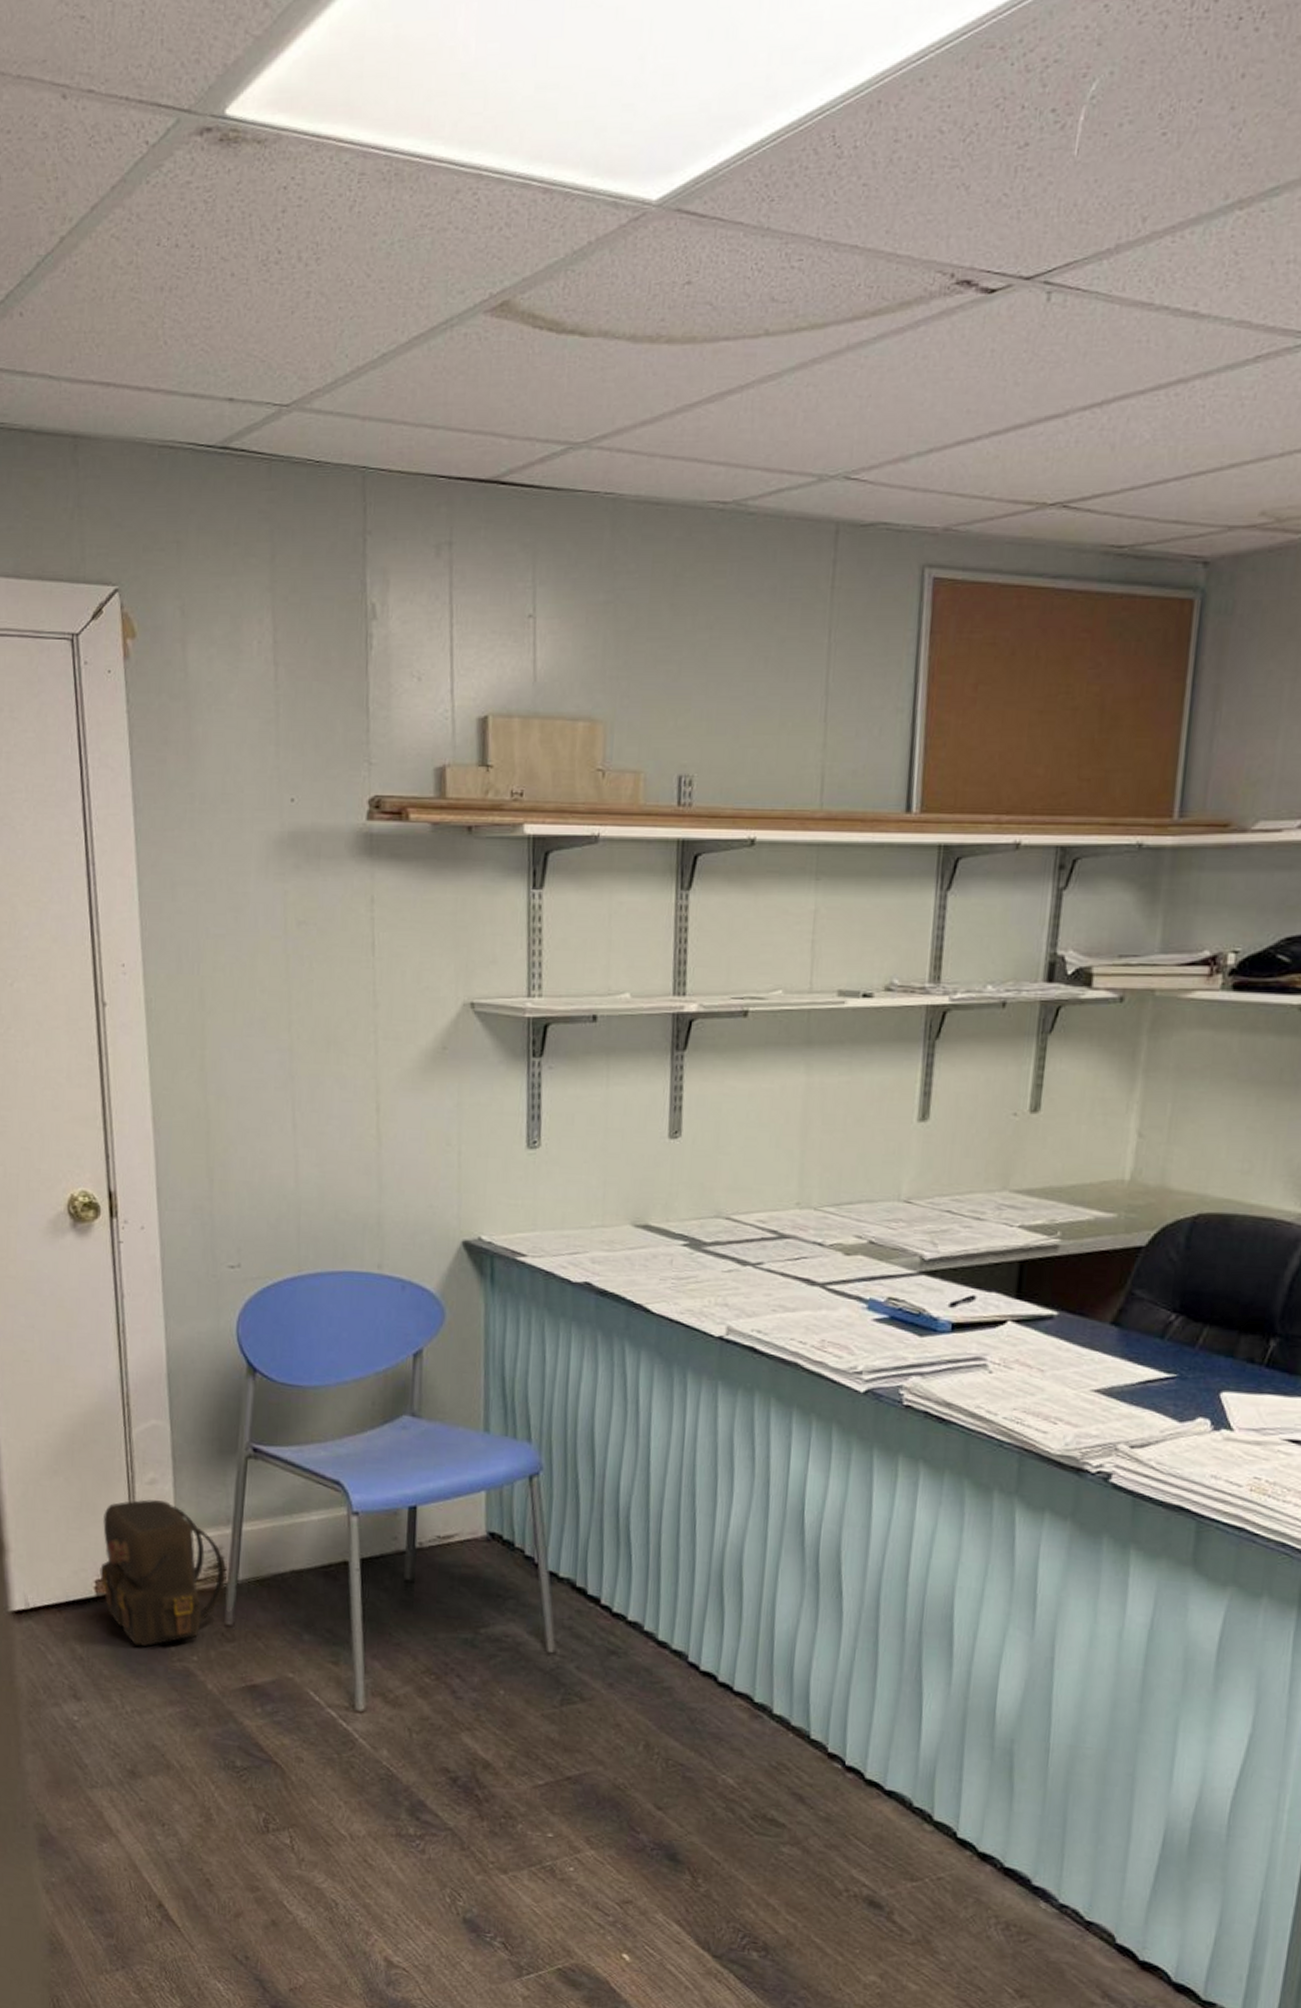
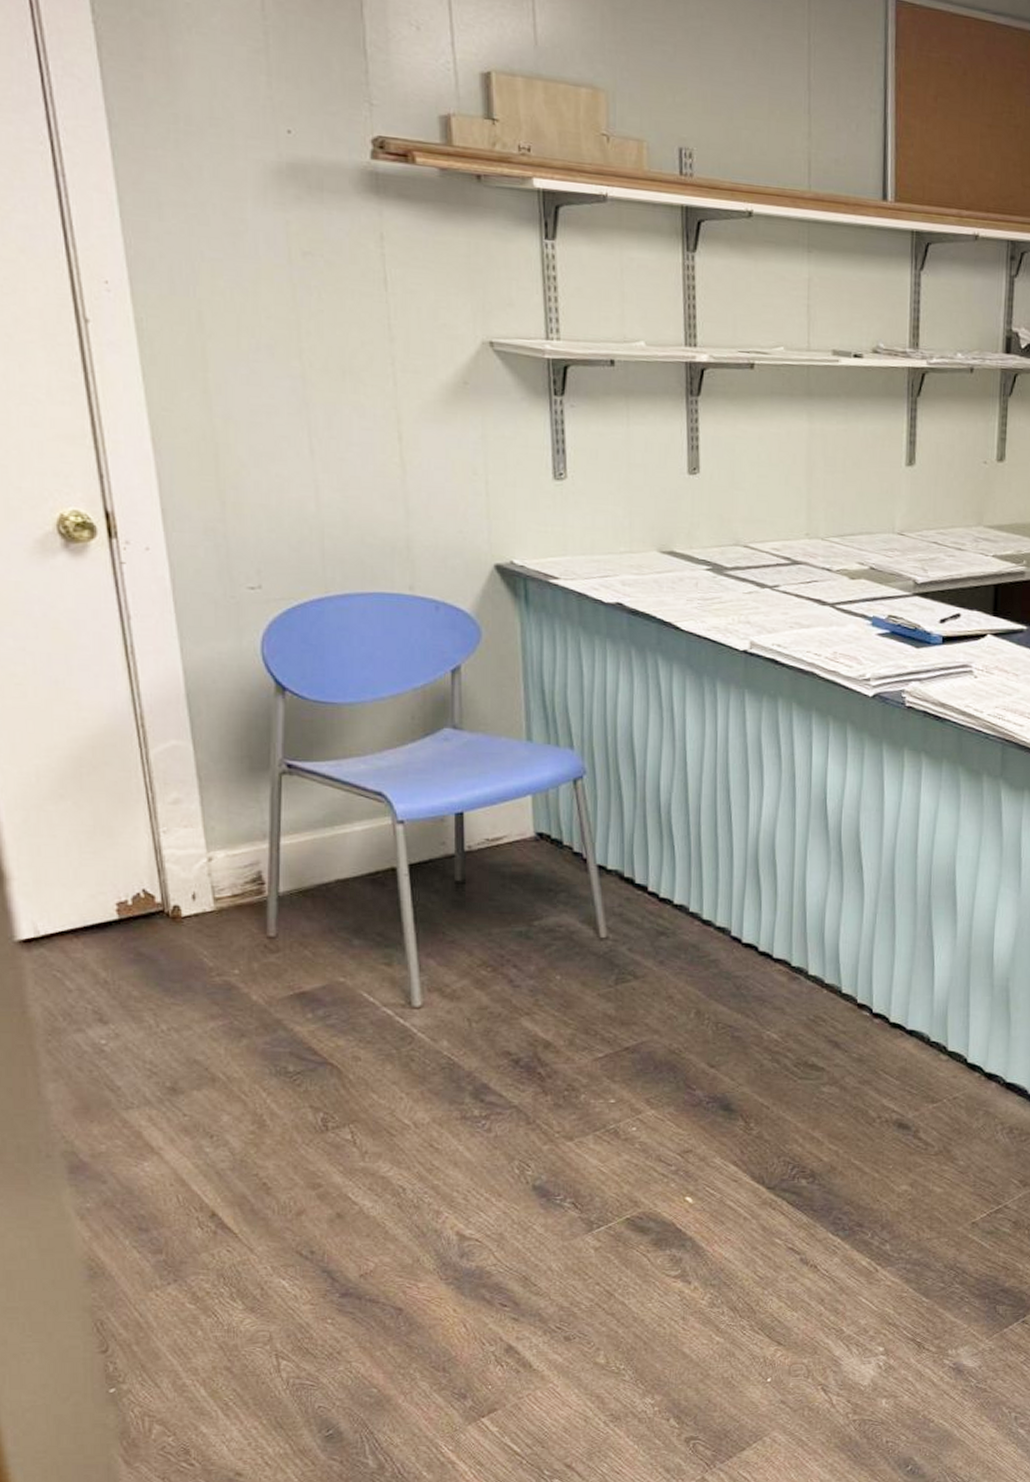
backpack: present [99,1499,225,1647] -> none [121,819,265,965]

